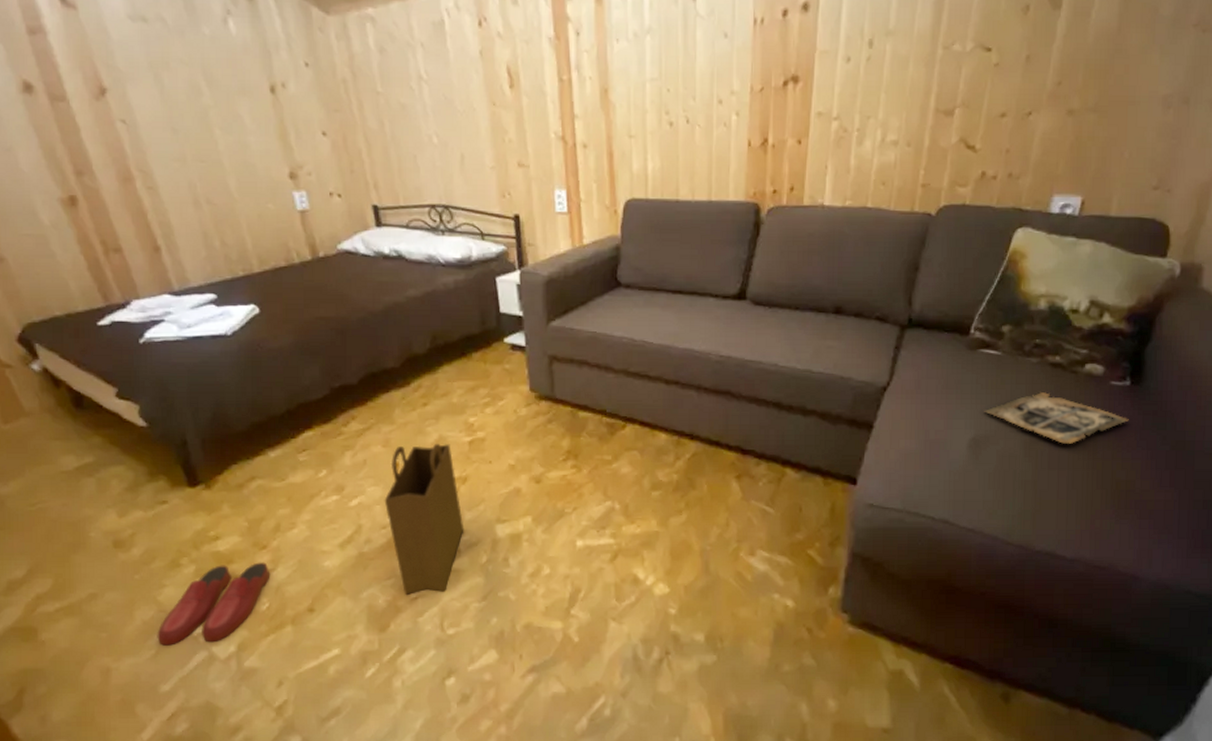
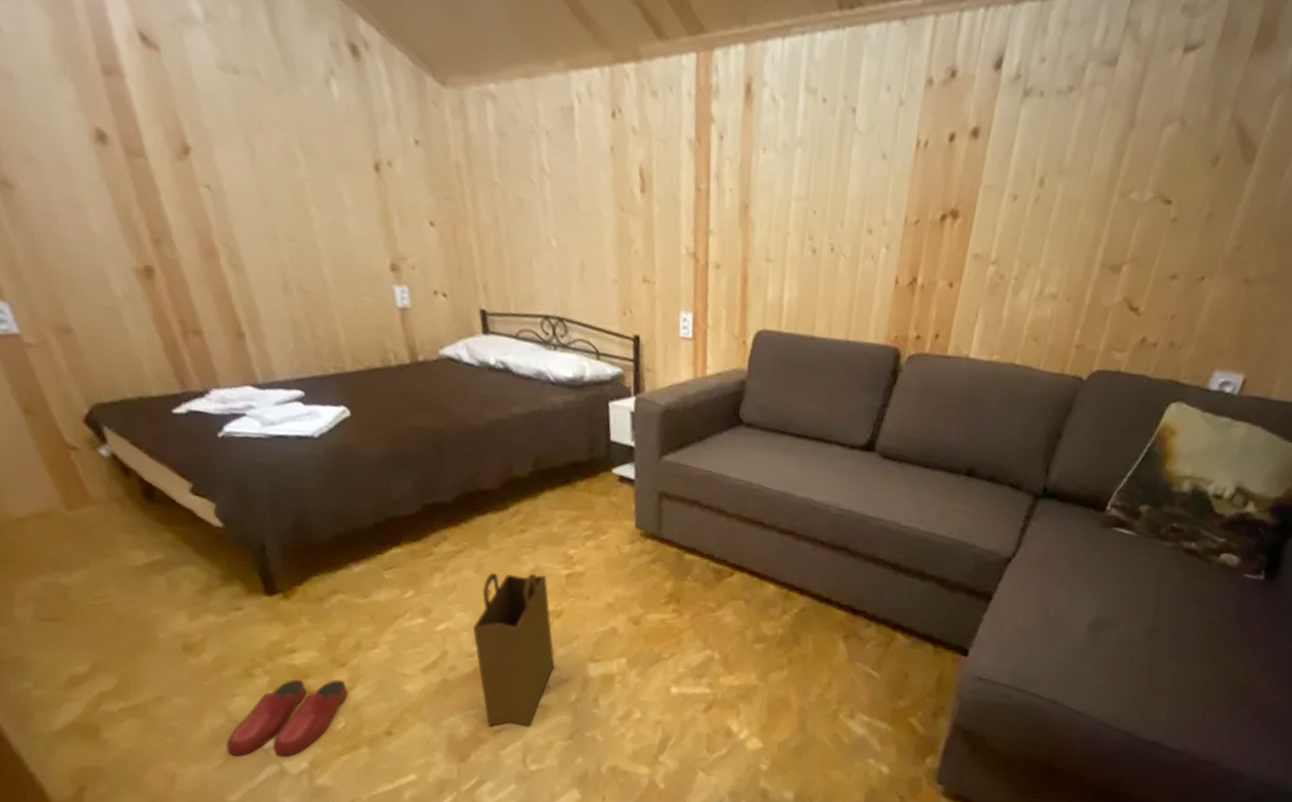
magazine: present [984,391,1129,444] -> none [1109,577,1257,635]

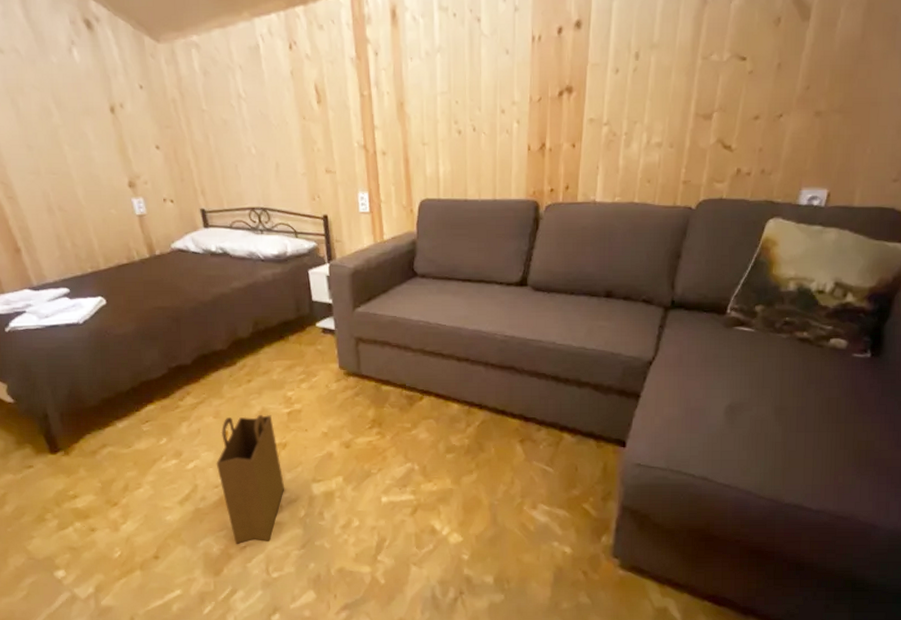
slippers: present [226,679,348,757] -> none [27,517,121,588]

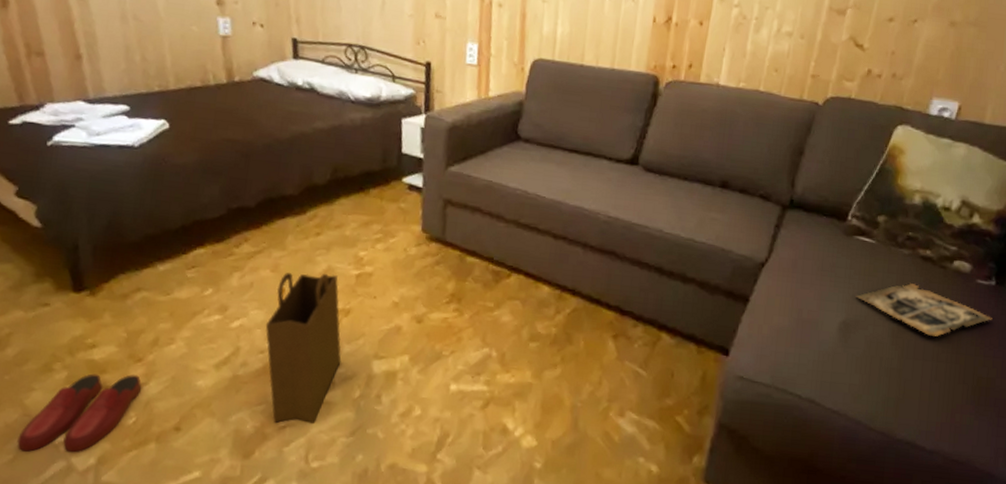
slippers: none [27,517,121,588] -> present [17,373,142,453]
magazine: none [739,363,869,409] -> present [855,282,992,337]

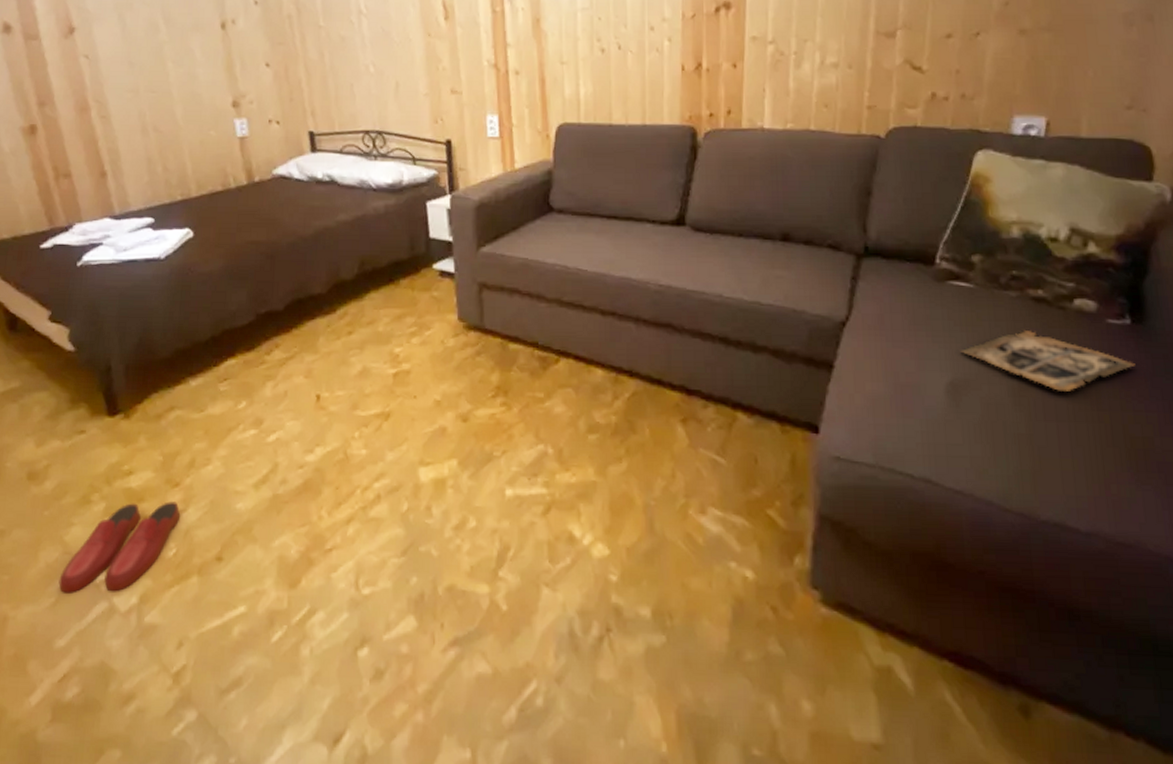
shopping bag: present [265,273,342,423] -> none [302,374,385,545]

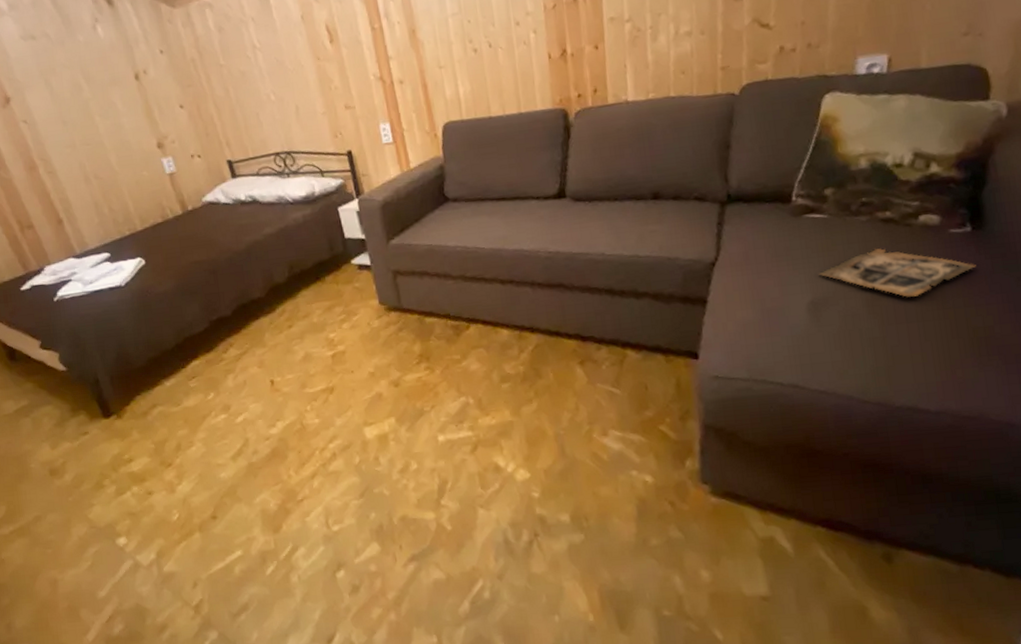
slippers: present [58,501,181,593] -> none [91,478,177,557]

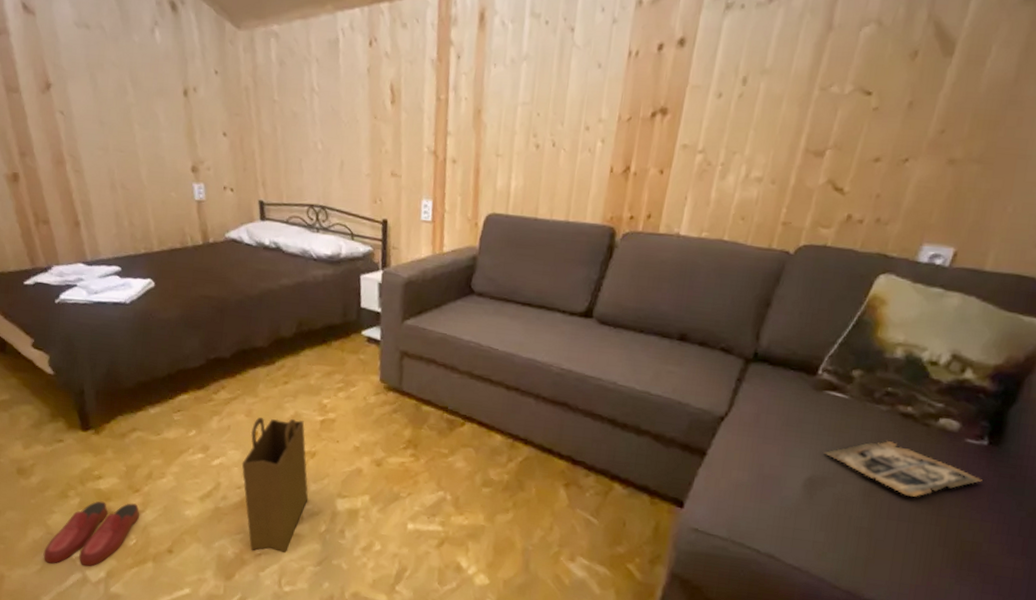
slippers: none [91,478,177,557] -> present [43,501,140,567]
shopping bag: none [264,359,337,498] -> present [241,417,309,553]

